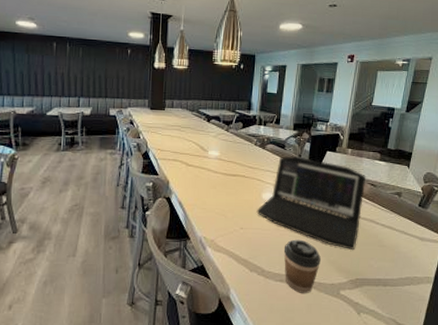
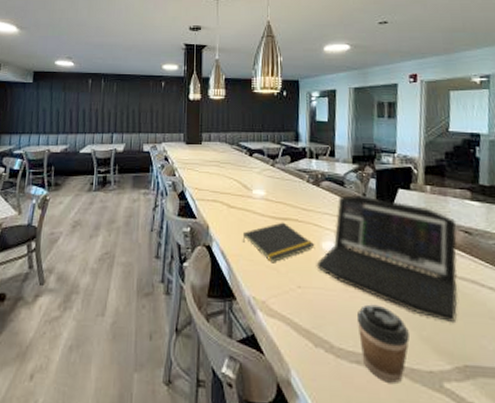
notepad: none [197,178,257,211] -> present [242,222,315,263]

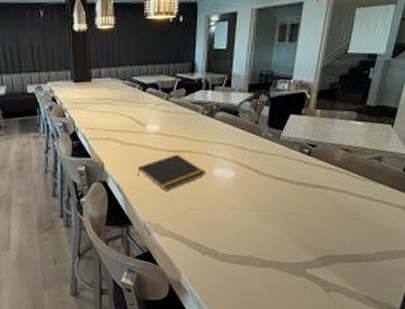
laptop: present [316,195,458,324] -> none [207,123,339,226]
coffee cup: present [356,304,409,383] -> none [240,217,283,274]

